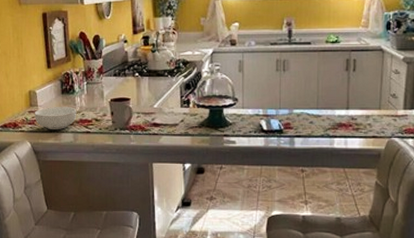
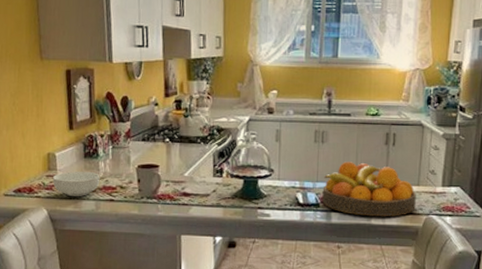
fruit bowl: none [285,88,378,141] -> present [322,161,416,217]

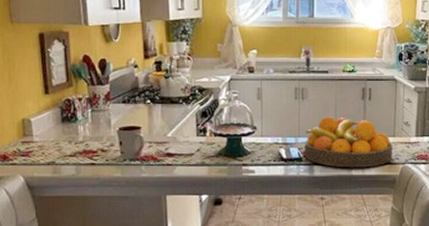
cereal bowl: present [52,171,100,197] -> none [28,135,80,163]

